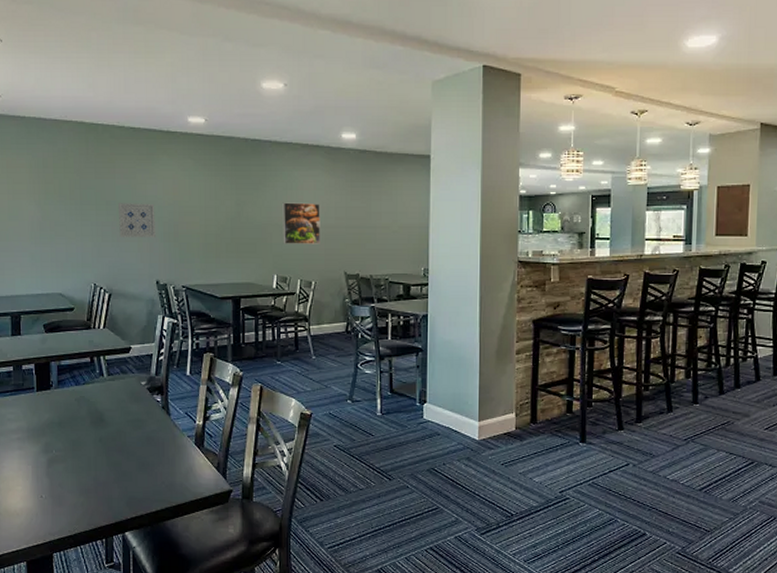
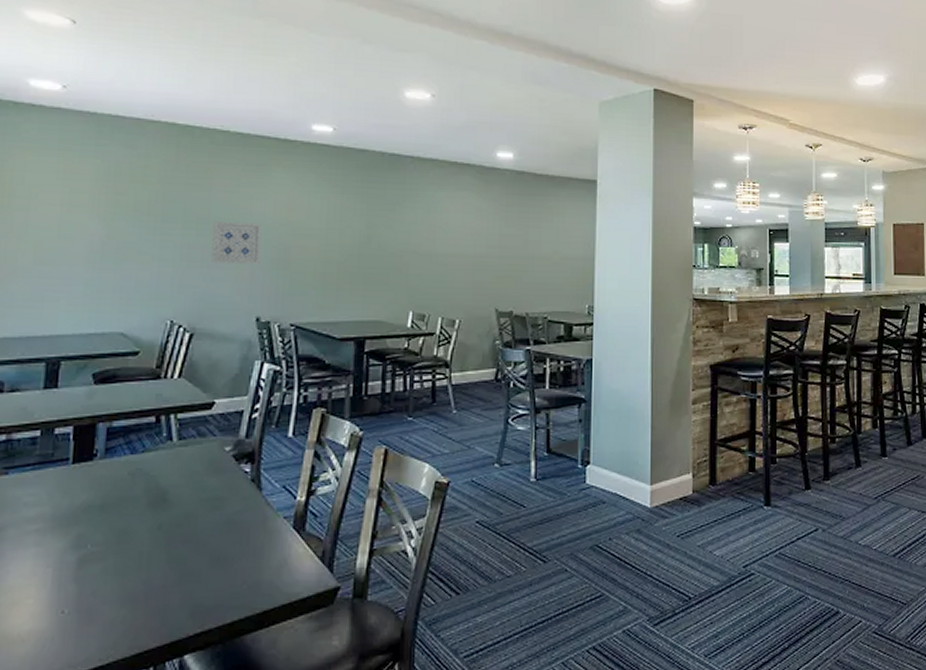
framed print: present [282,202,320,244] -> none [422,226,469,276]

